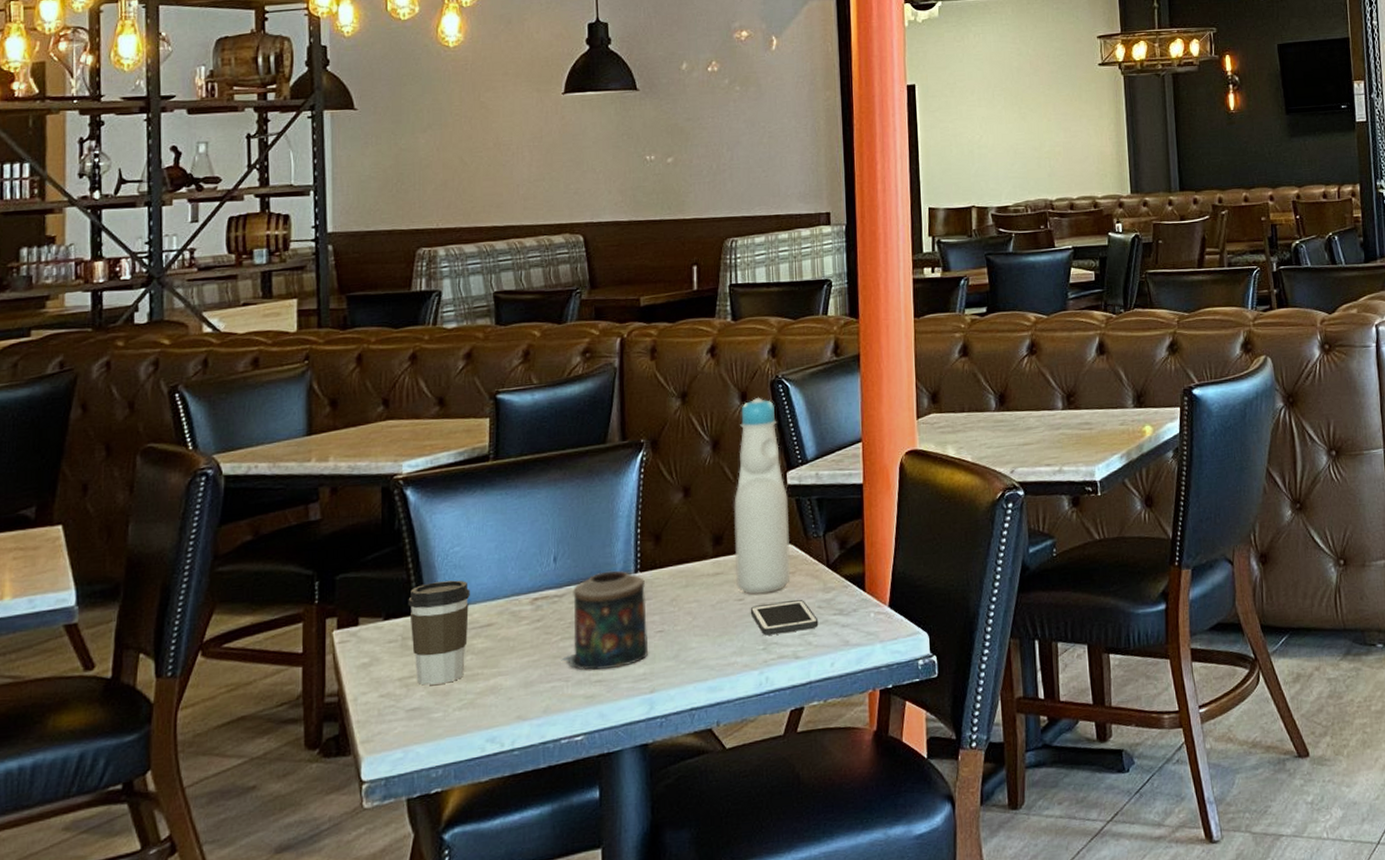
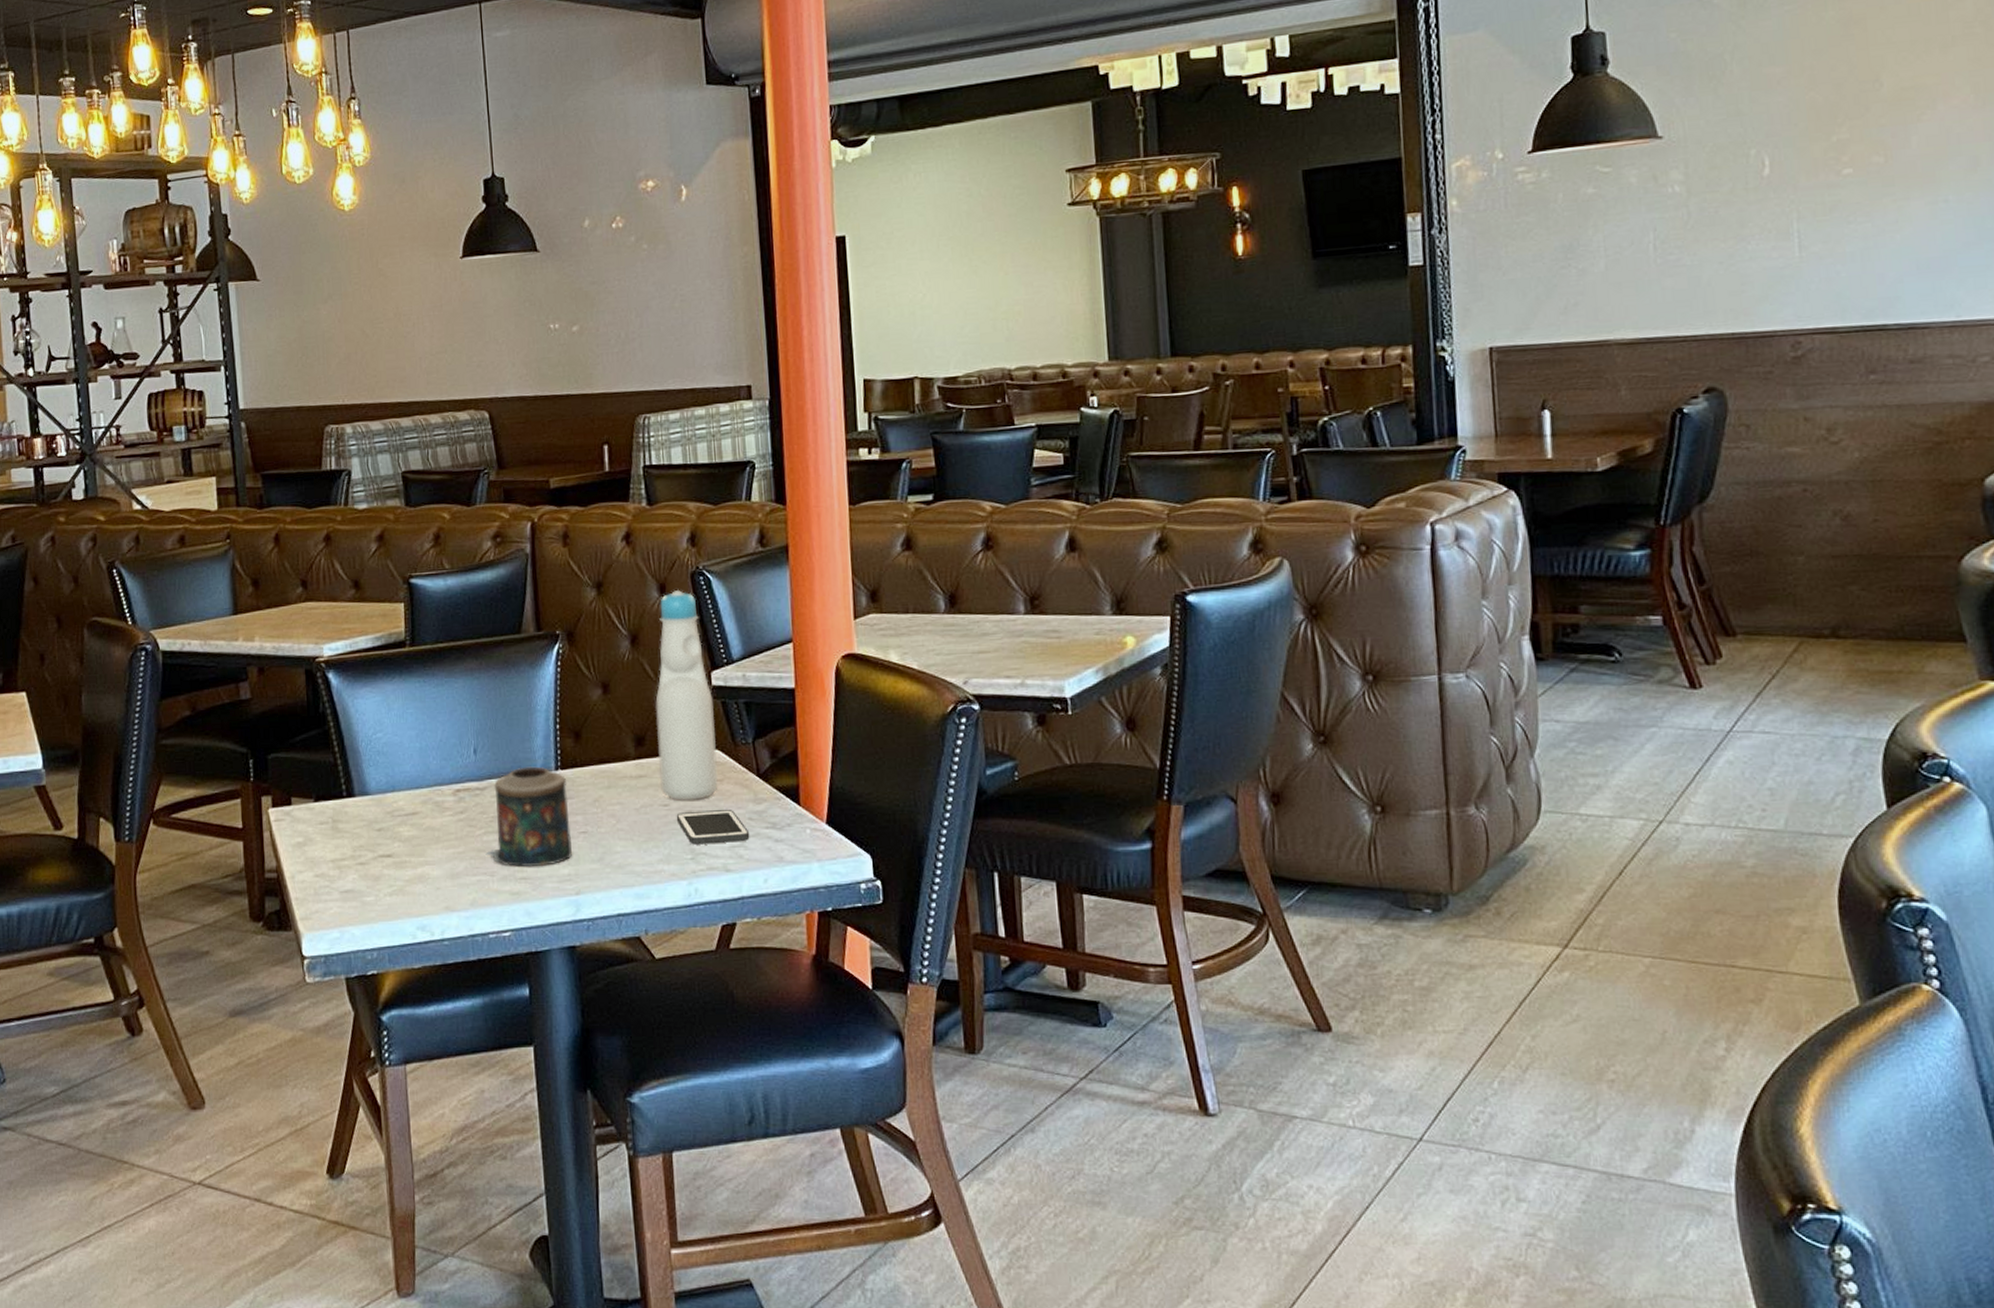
coffee cup: present [408,580,470,686] -> none [336,766,394,869]

